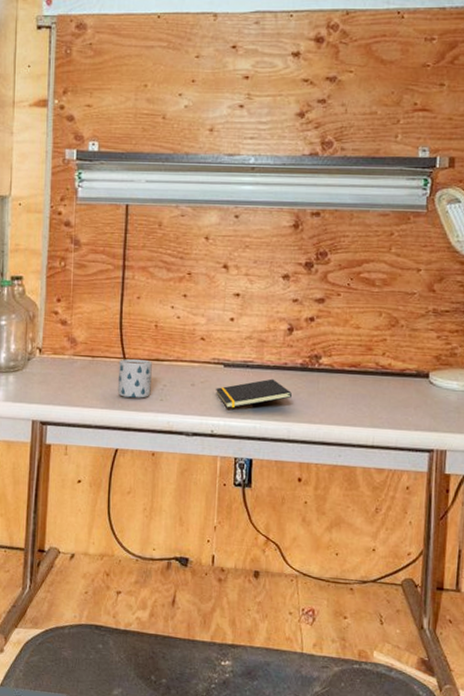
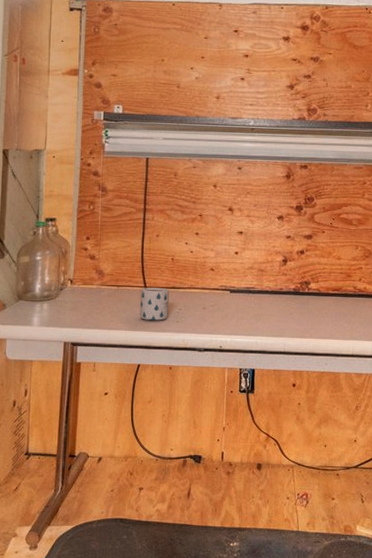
notepad: present [216,378,292,408] -> none [224,301,286,327]

